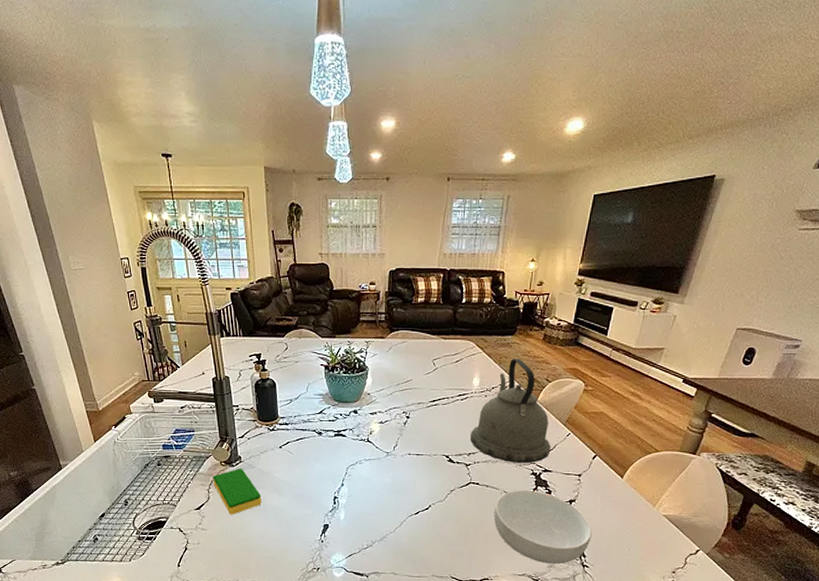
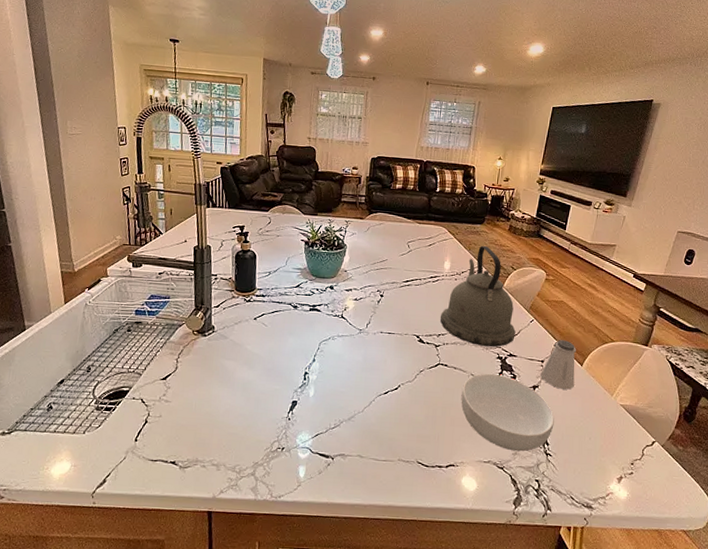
dish sponge: present [212,468,262,514] -> none [183,338,231,386]
saltshaker: none [577,453,616,502] -> present [540,340,576,390]

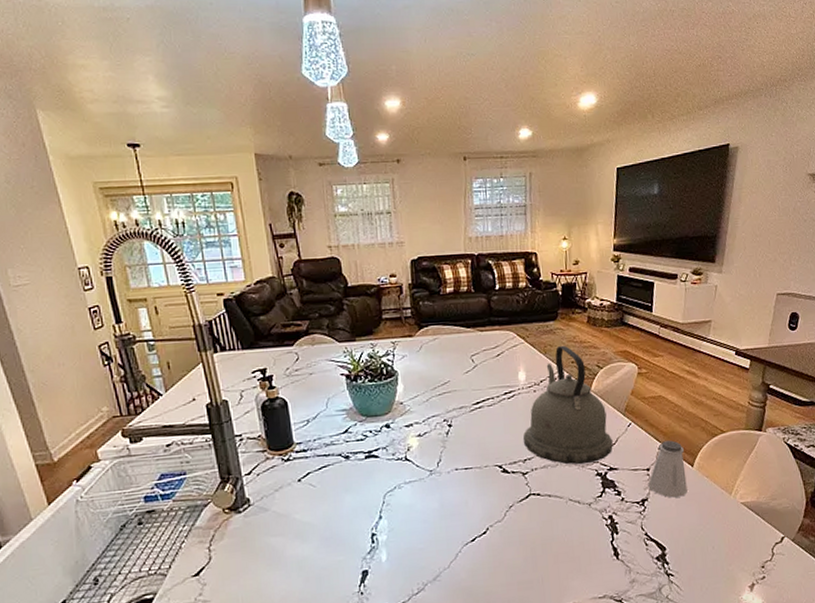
cereal bowl: present [461,373,554,452] -> none [561,494,672,579]

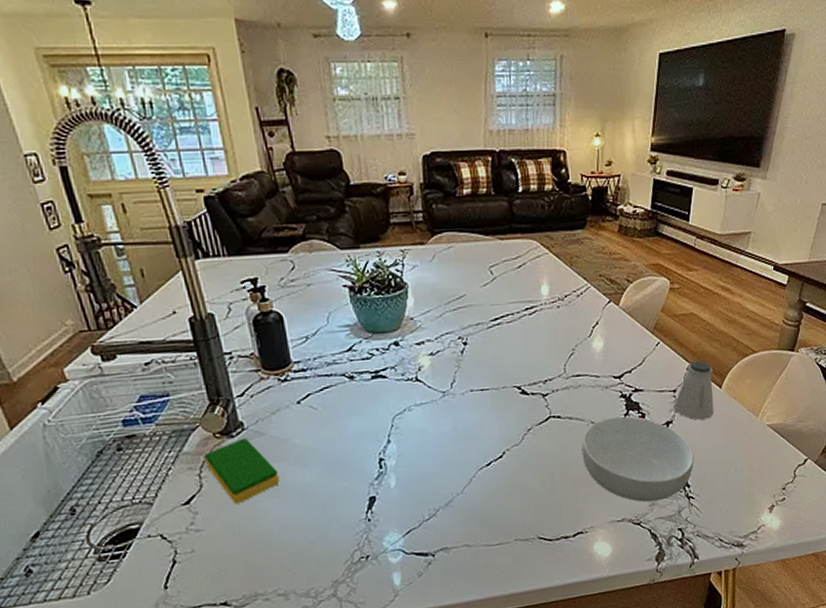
dish sponge: none [213,513,281,576] -> present [203,438,280,504]
kettle: present [523,345,613,465] -> none [545,256,639,386]
cereal bowl: none [561,494,672,579] -> present [581,416,694,503]

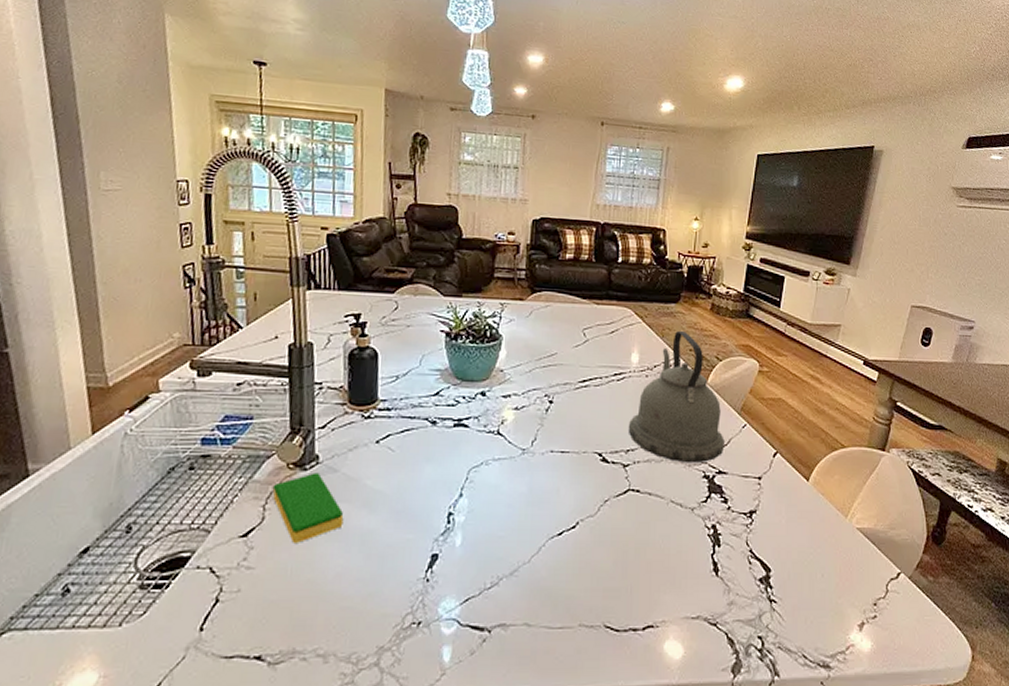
kettle: none [545,256,639,386] -> present [629,330,725,464]
cereal bowl: present [581,416,694,503] -> none [659,498,778,600]
saltshaker: present [674,360,714,420] -> none [758,449,800,513]

